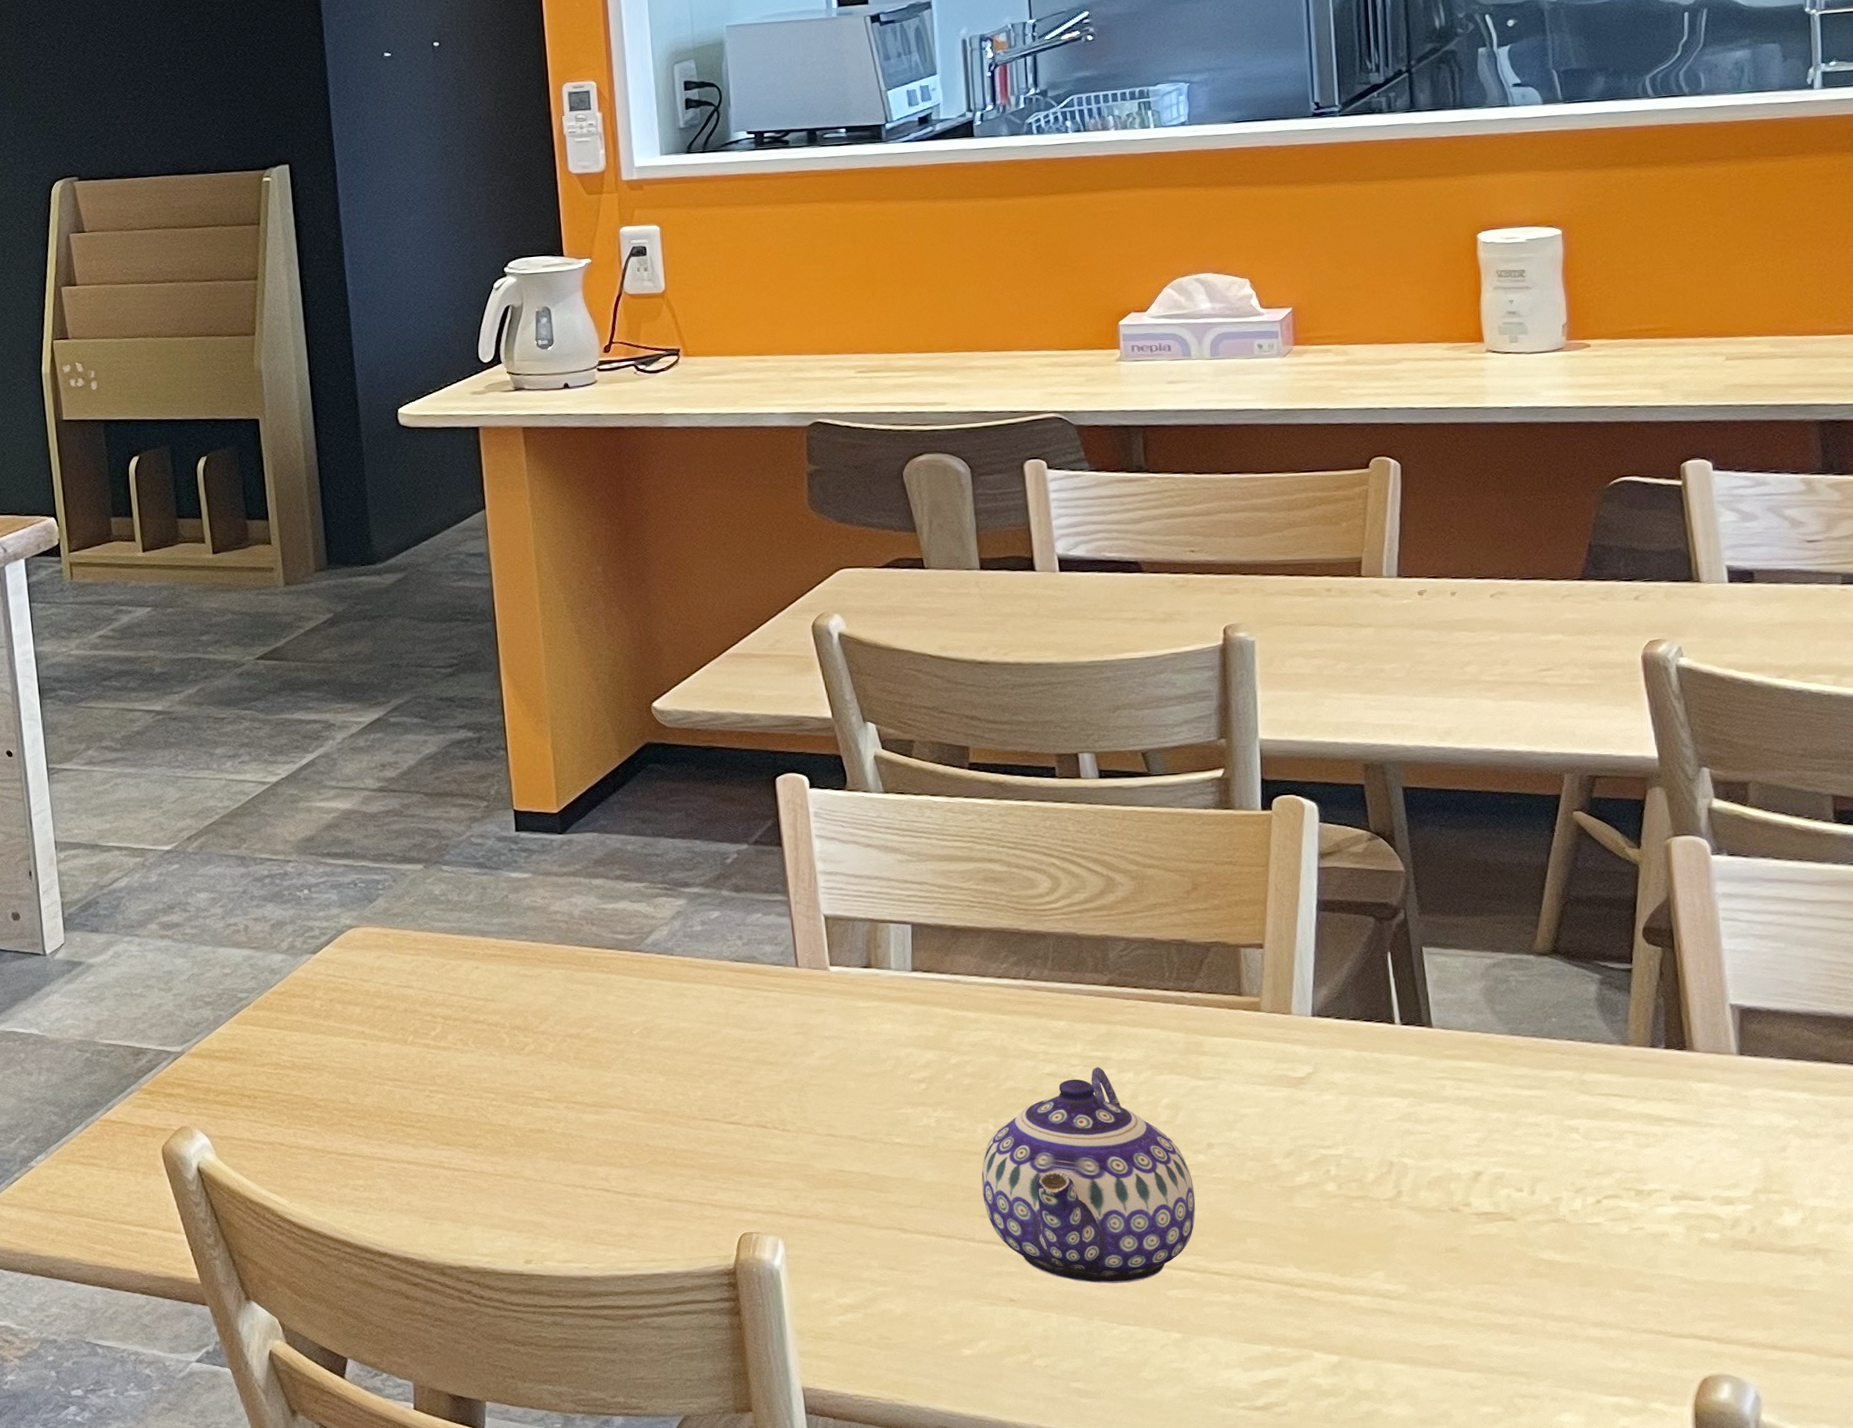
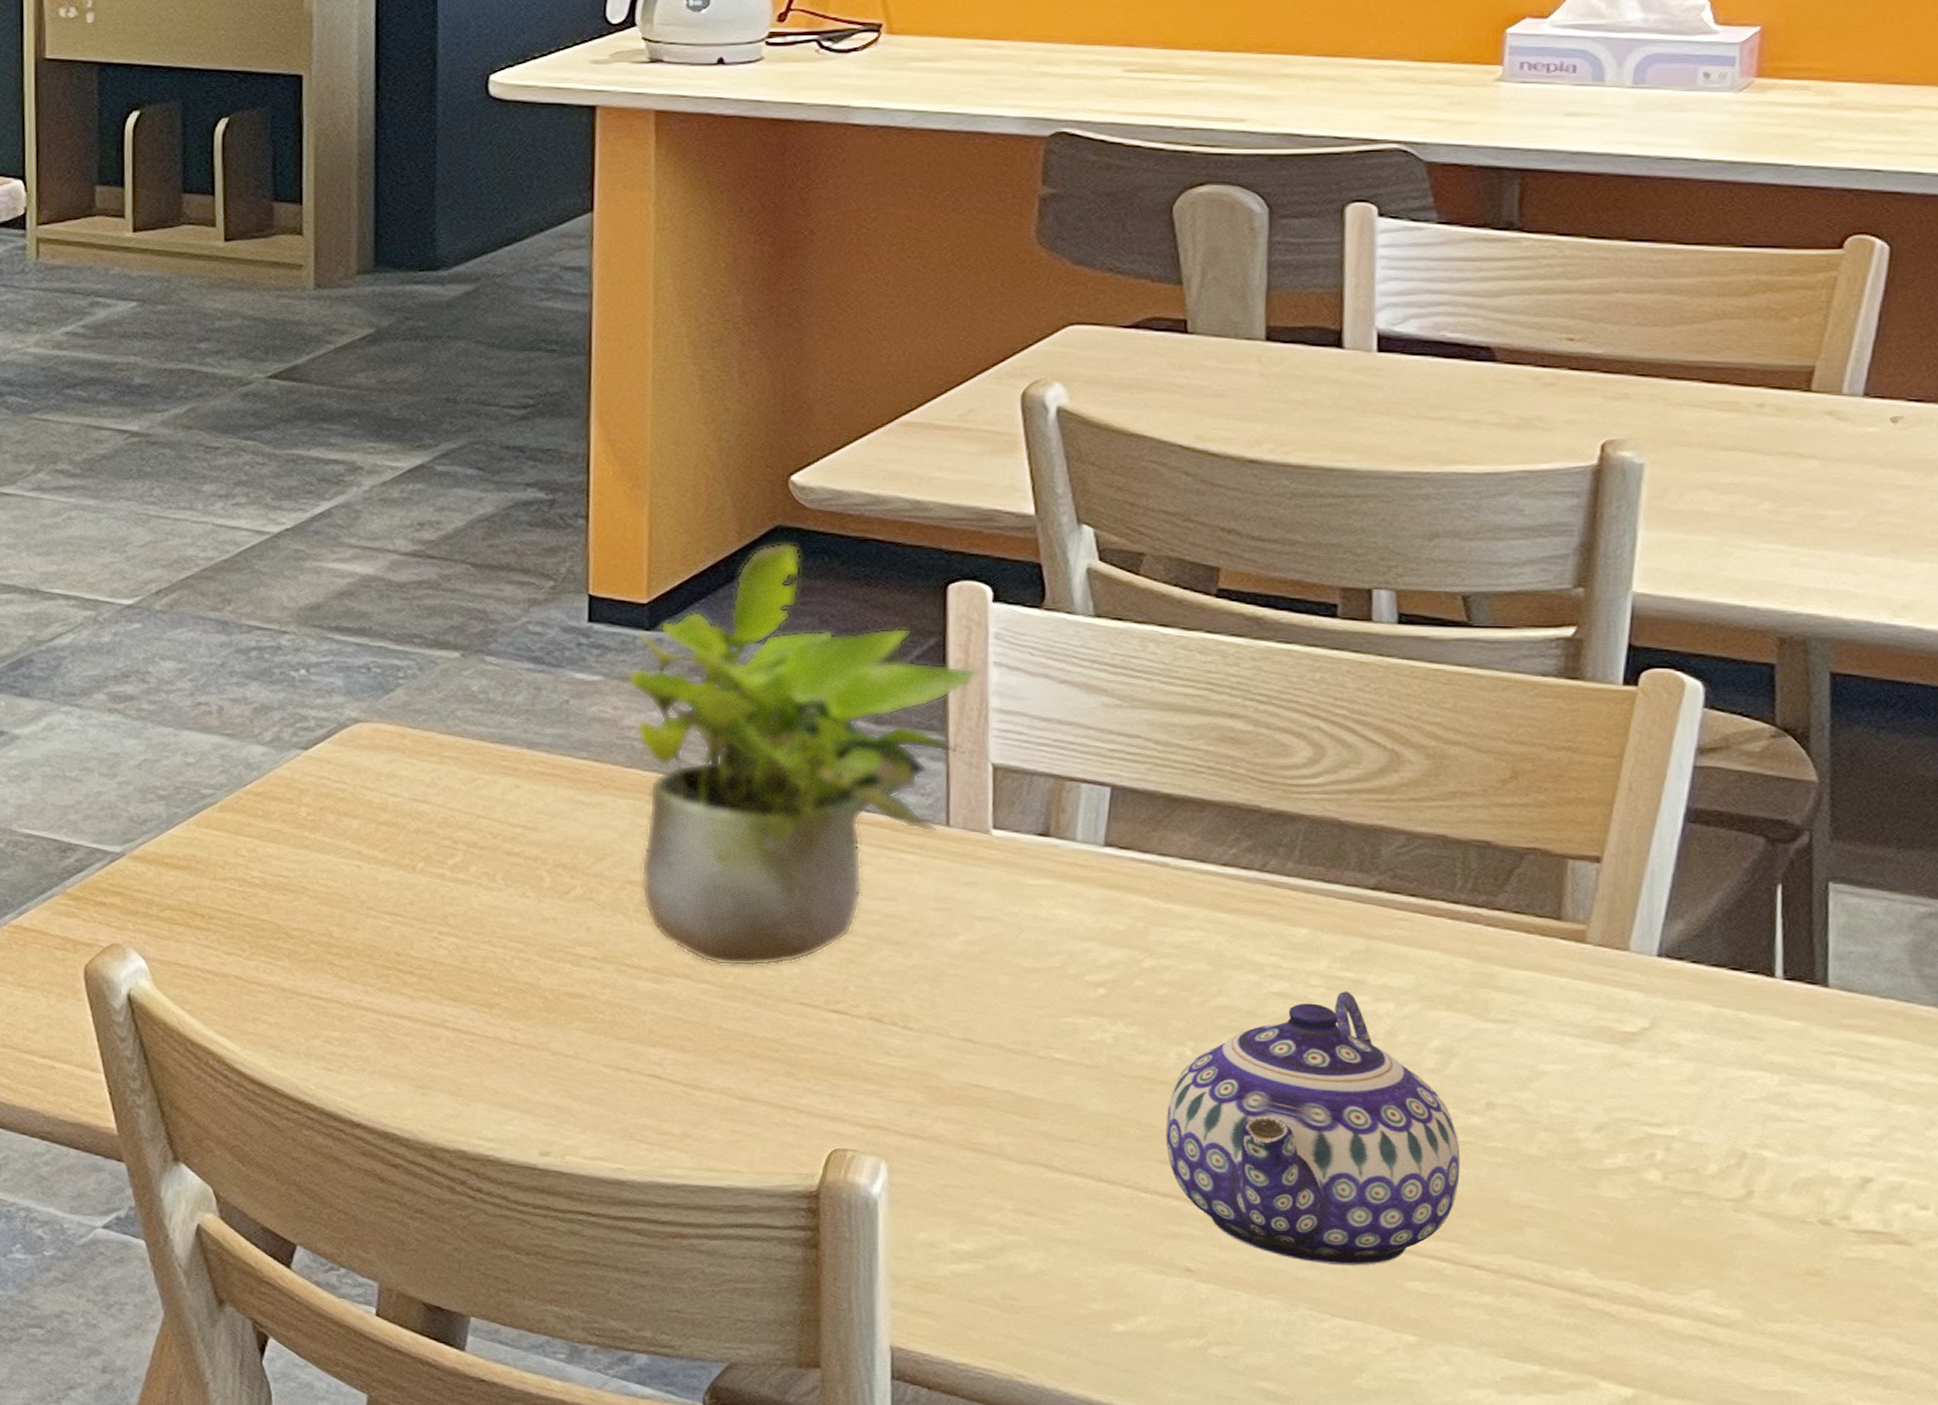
potted plant: none [550,756,807,1095] -> present [628,543,980,967]

